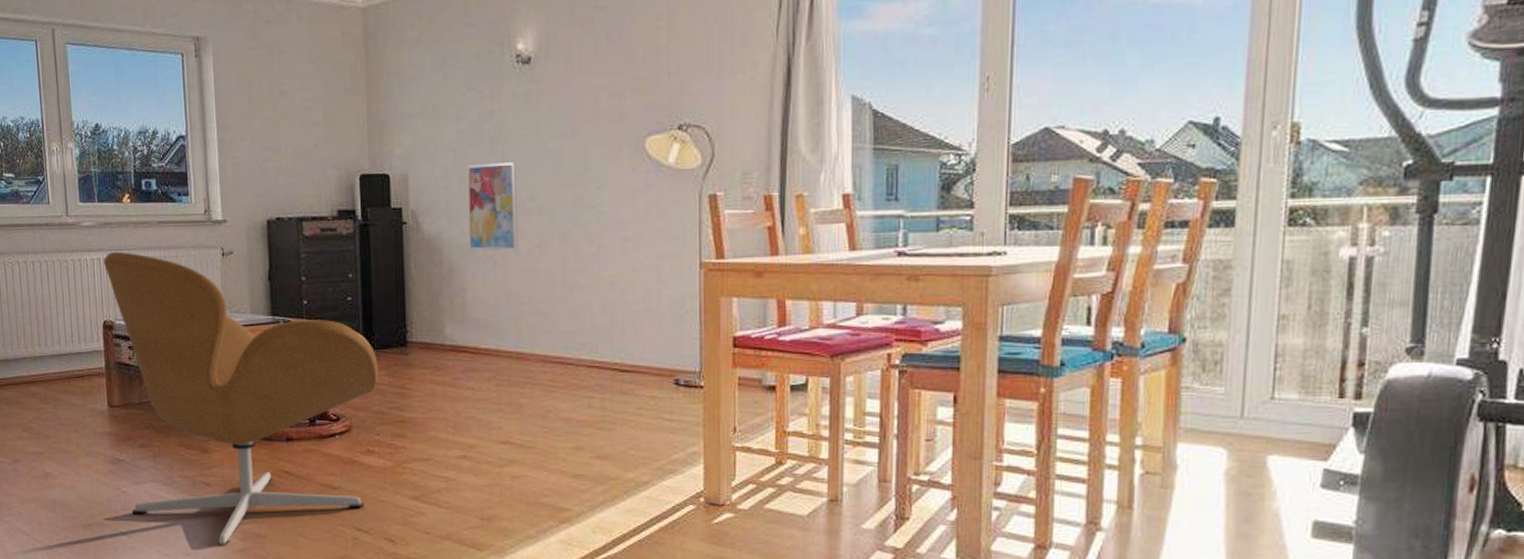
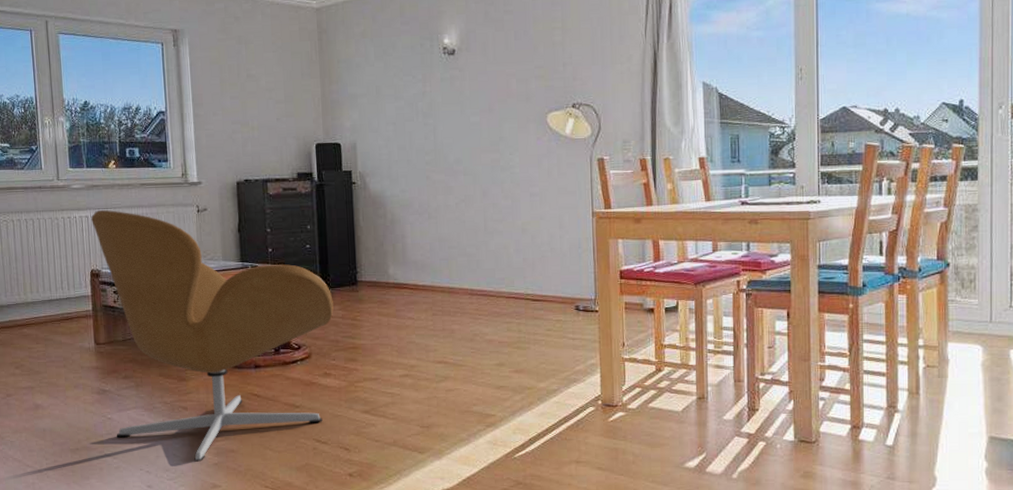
wall art: present [467,162,519,251] -> none [405,133,448,205]

